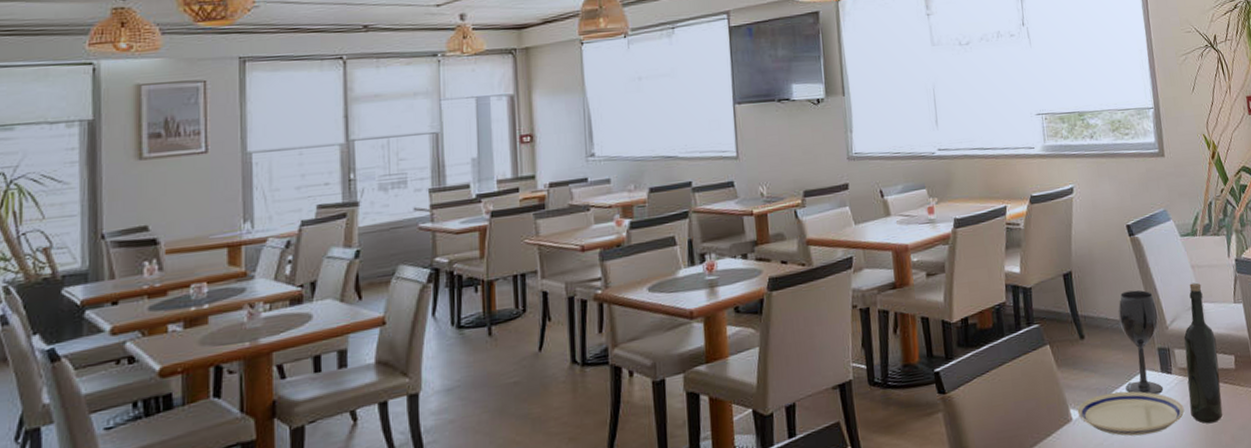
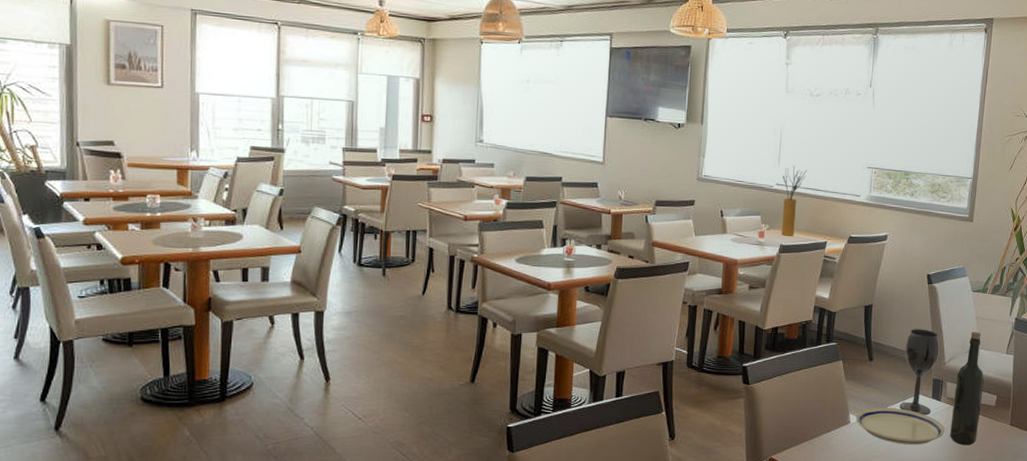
vase: none [944,125,970,208] -> present [781,165,807,236]

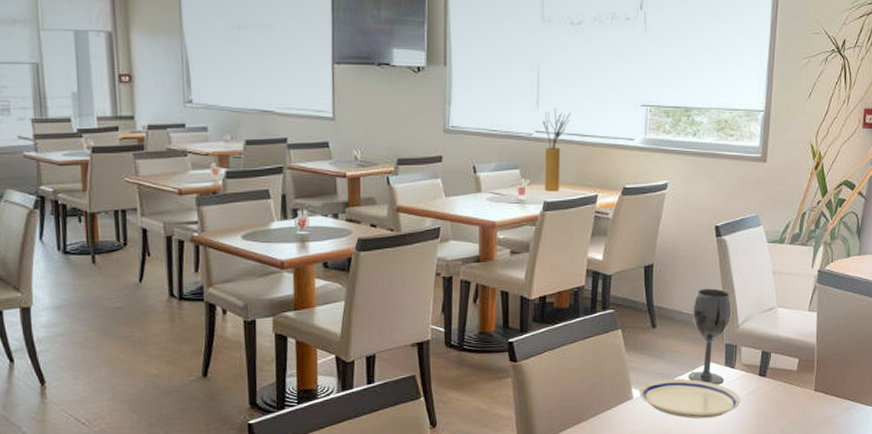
wine bottle: present [949,331,984,445] -> none [745,288,784,416]

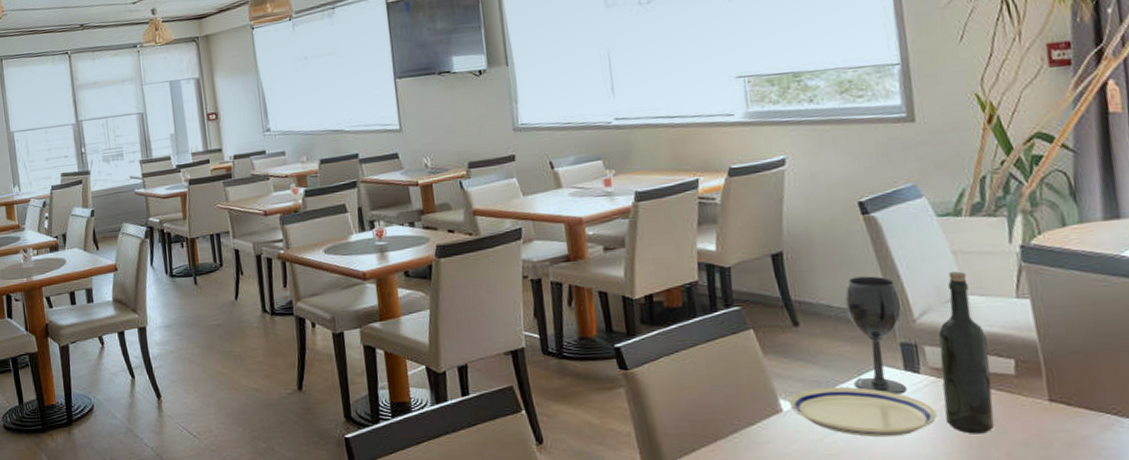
vase: present [543,108,571,191] -> none [621,92,653,180]
wine bottle: none [745,288,784,416] -> present [938,271,995,434]

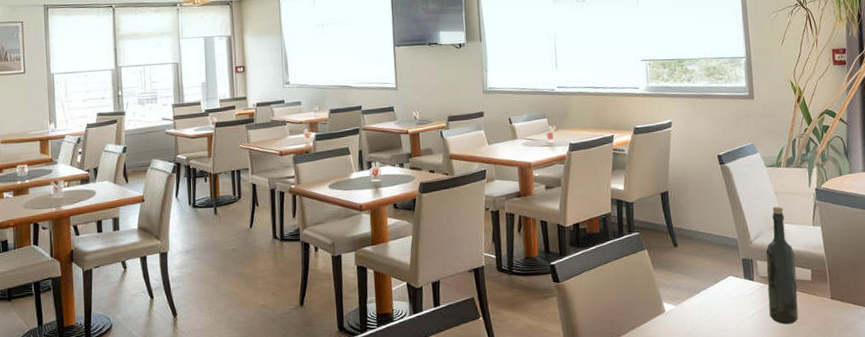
plate: present [788,386,937,438] -> none [669,292,764,329]
wine glass: present [844,276,906,395] -> none [707,209,745,297]

